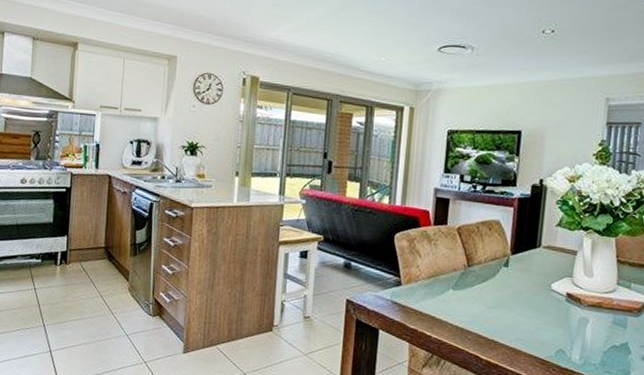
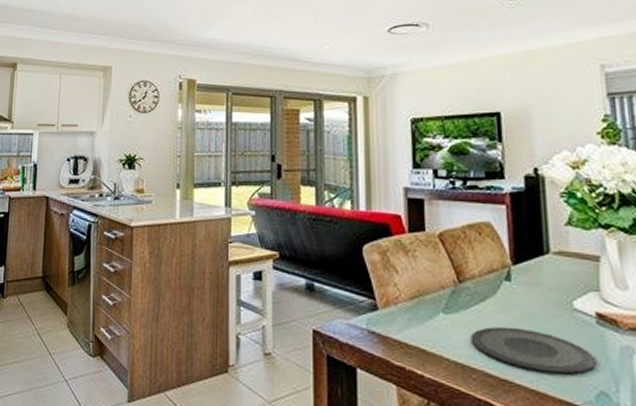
plate: none [470,300,560,337] -> present [470,326,596,375]

